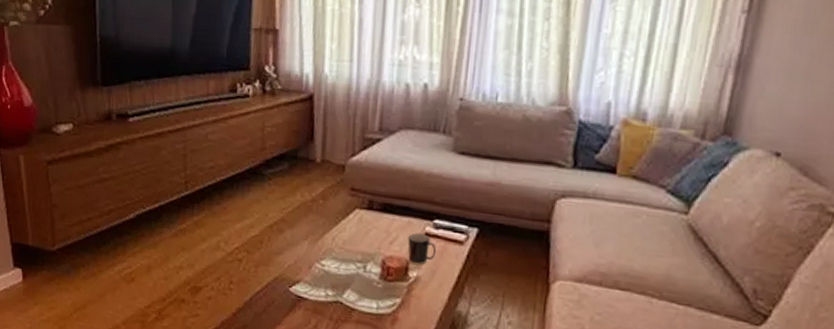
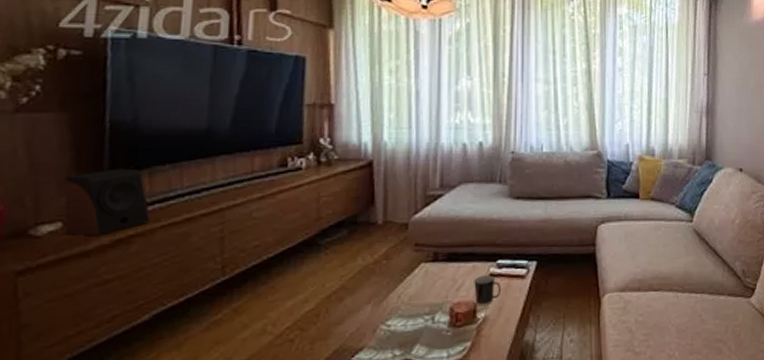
speaker: none [72,80,132,140] -> present [63,168,150,237]

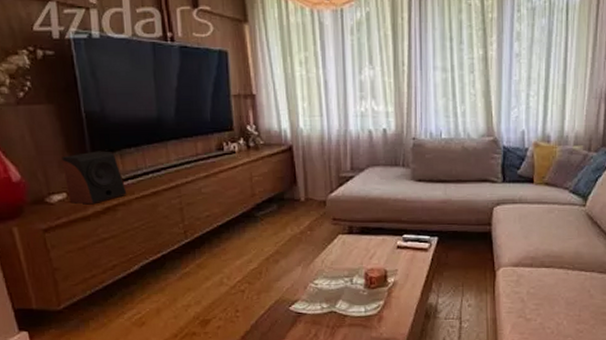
mug: present [474,275,500,307] -> none [384,247,407,273]

